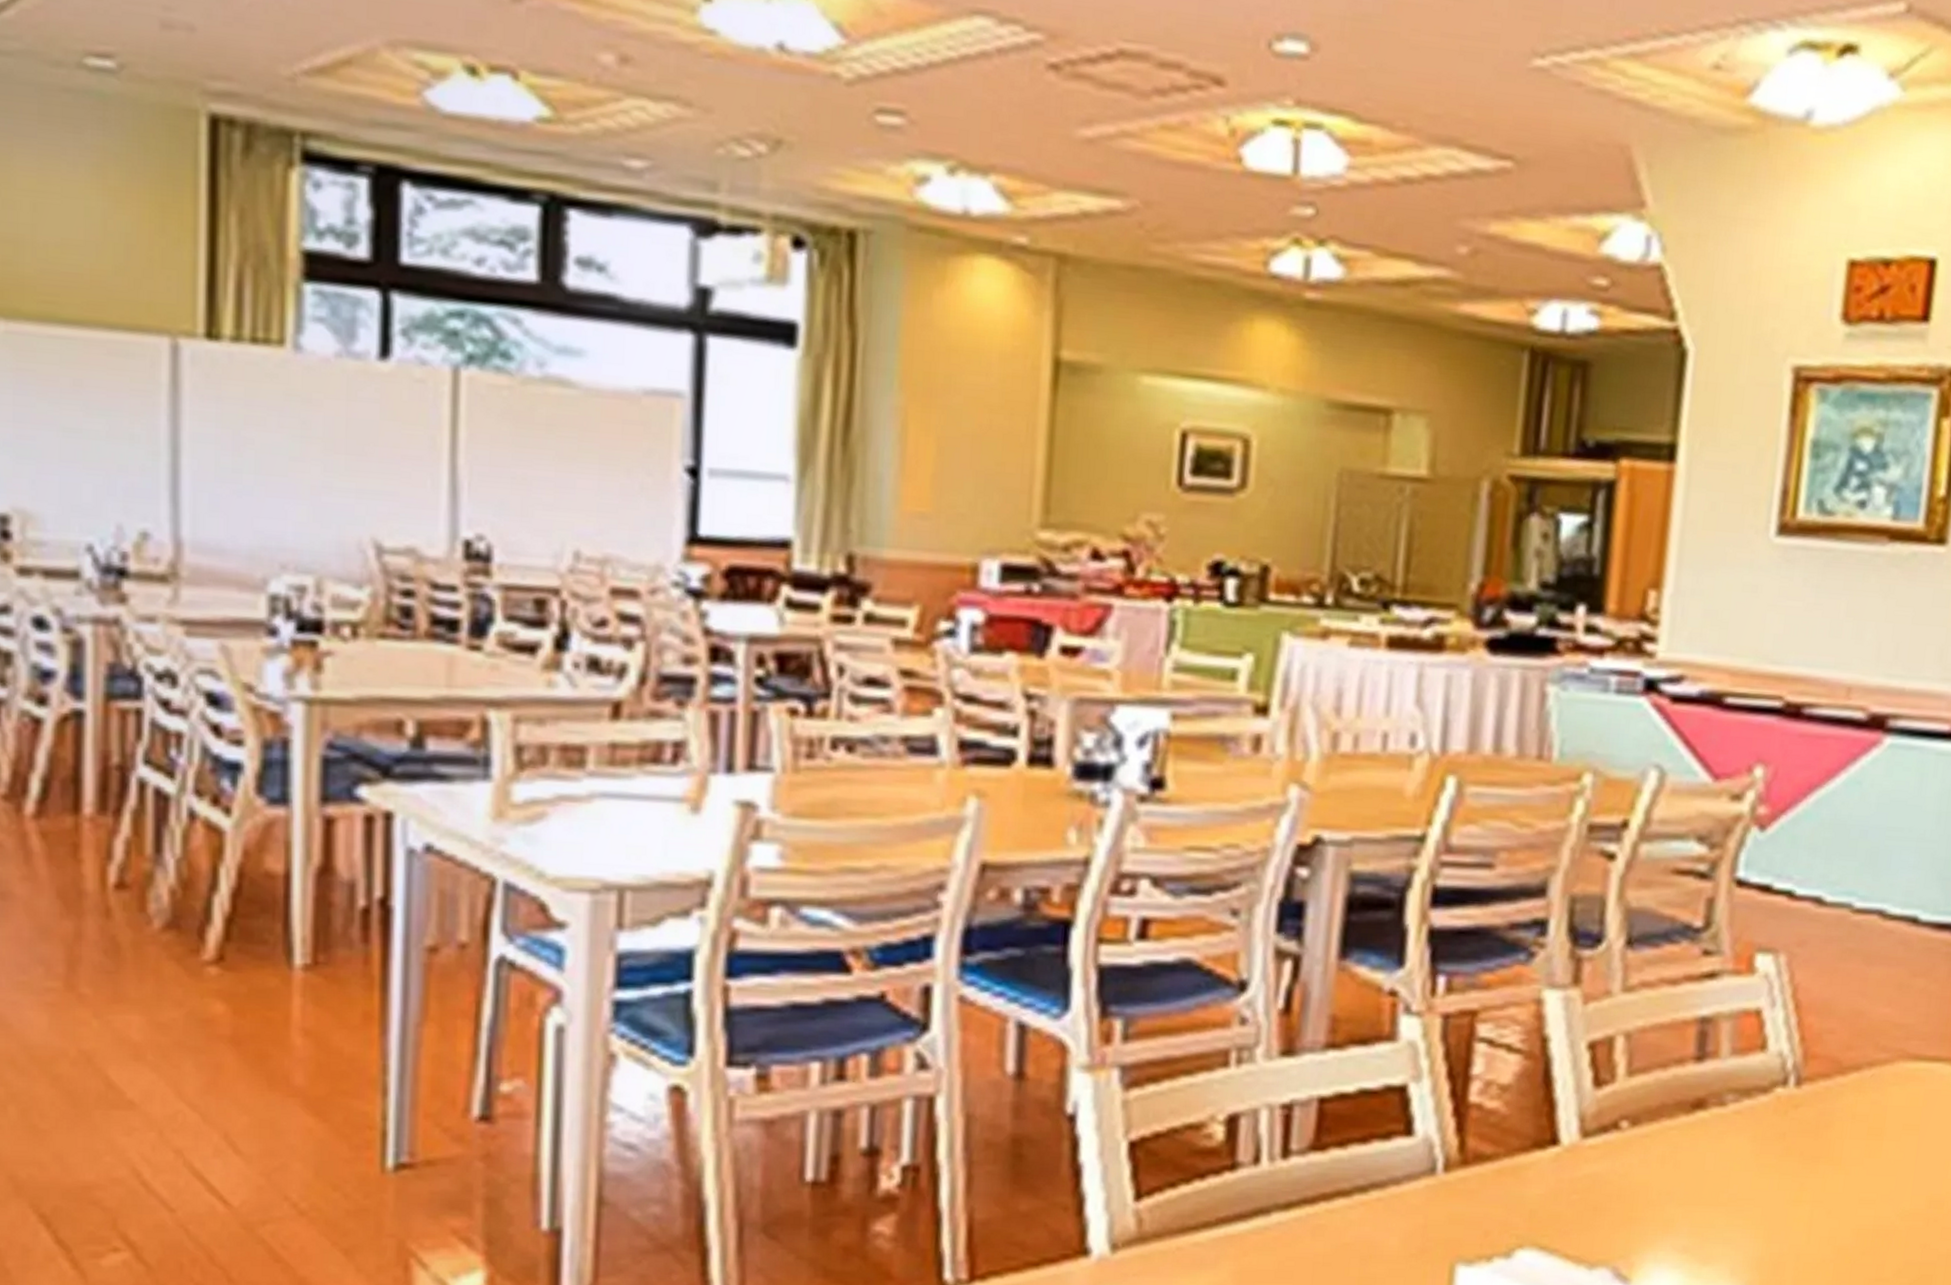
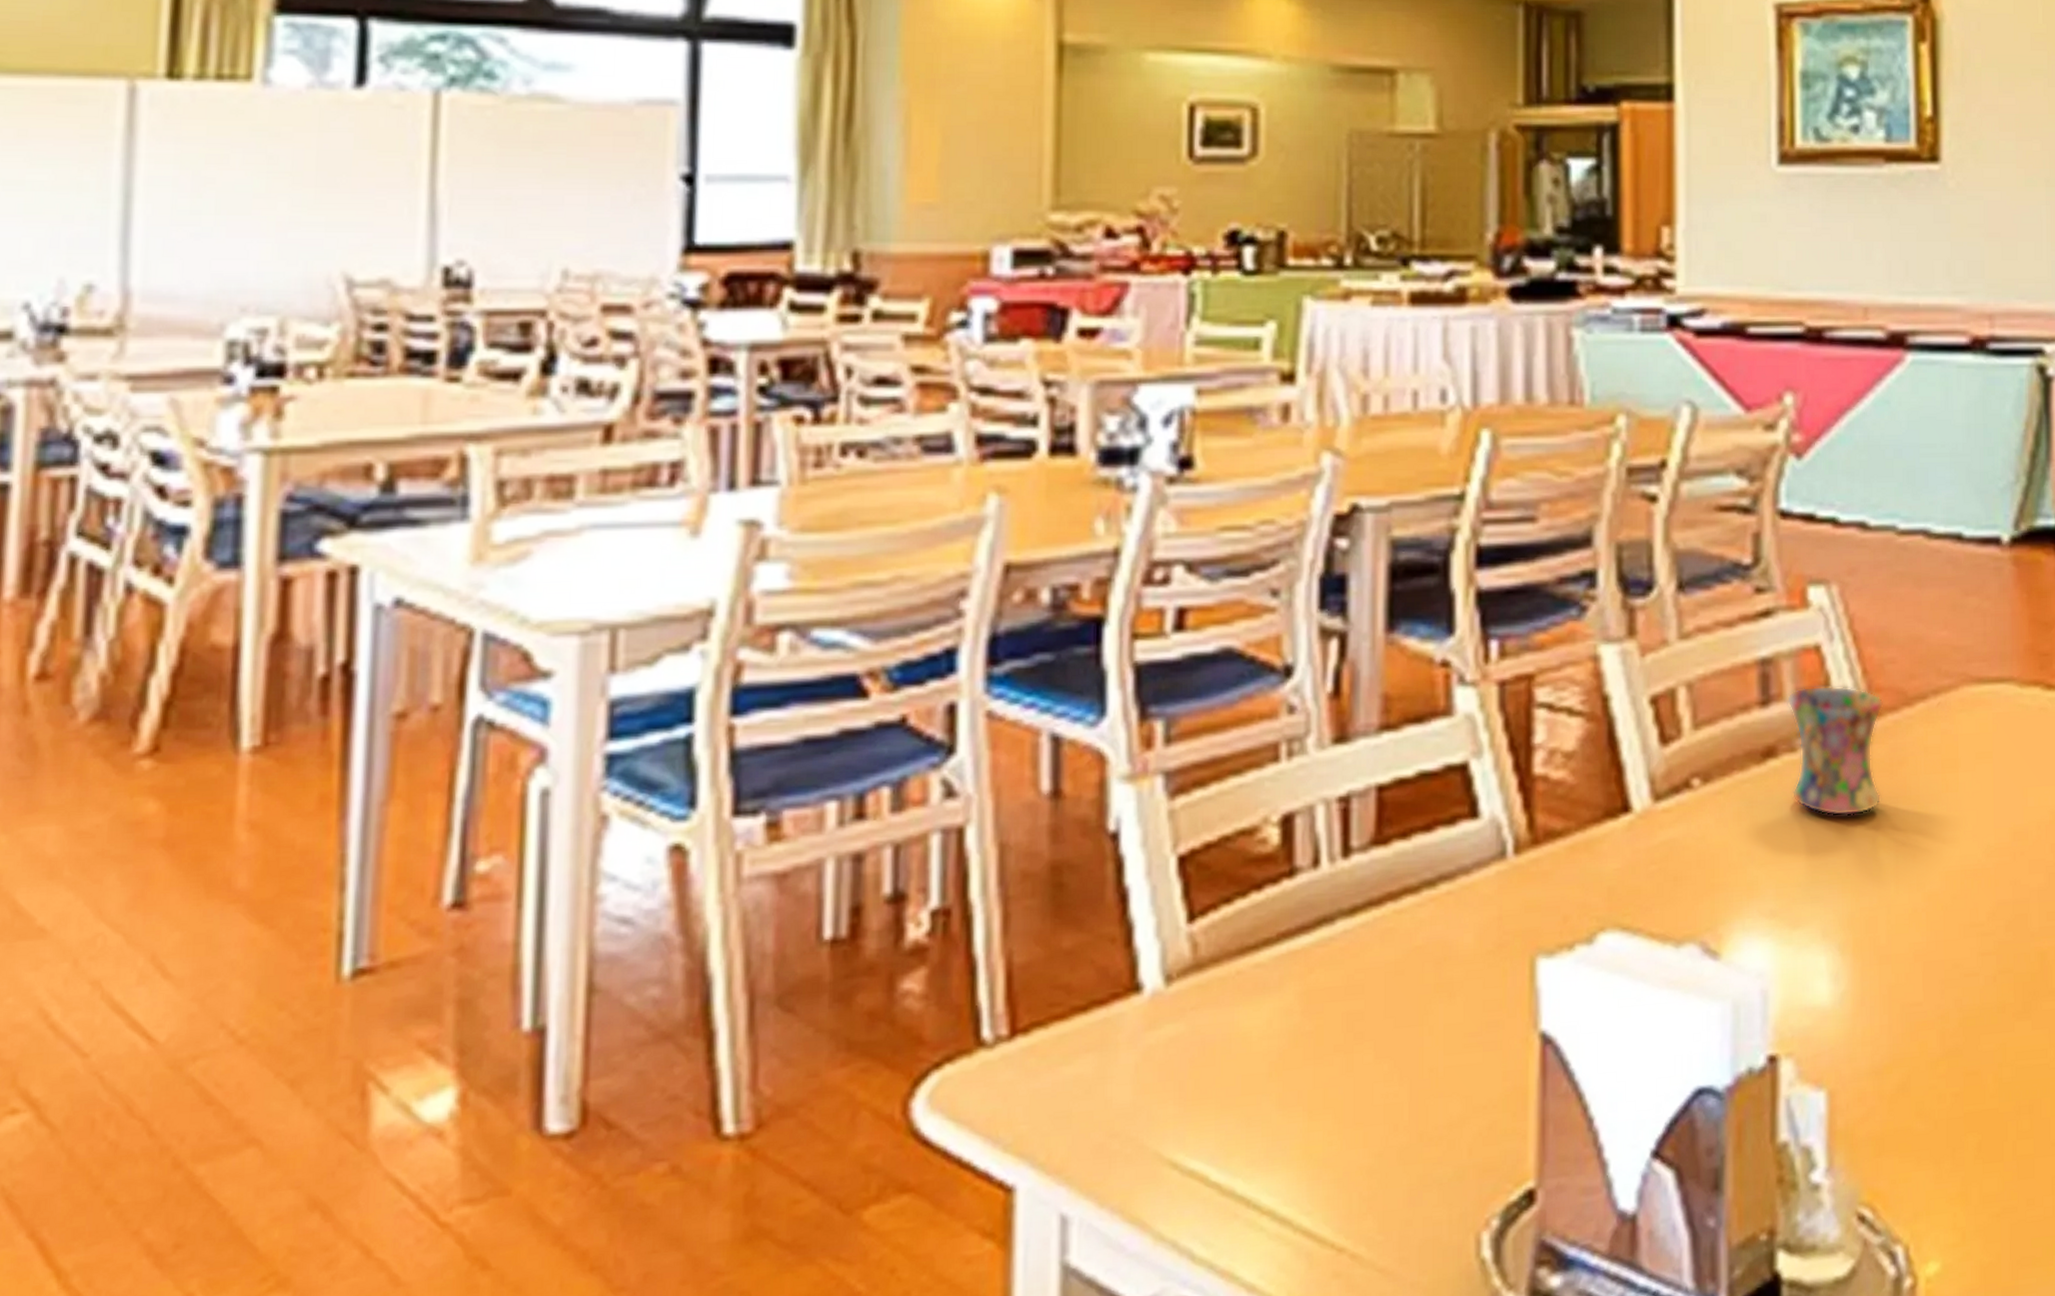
mug: none [1716,1047,1818,1170] -> present [1786,685,1884,816]

